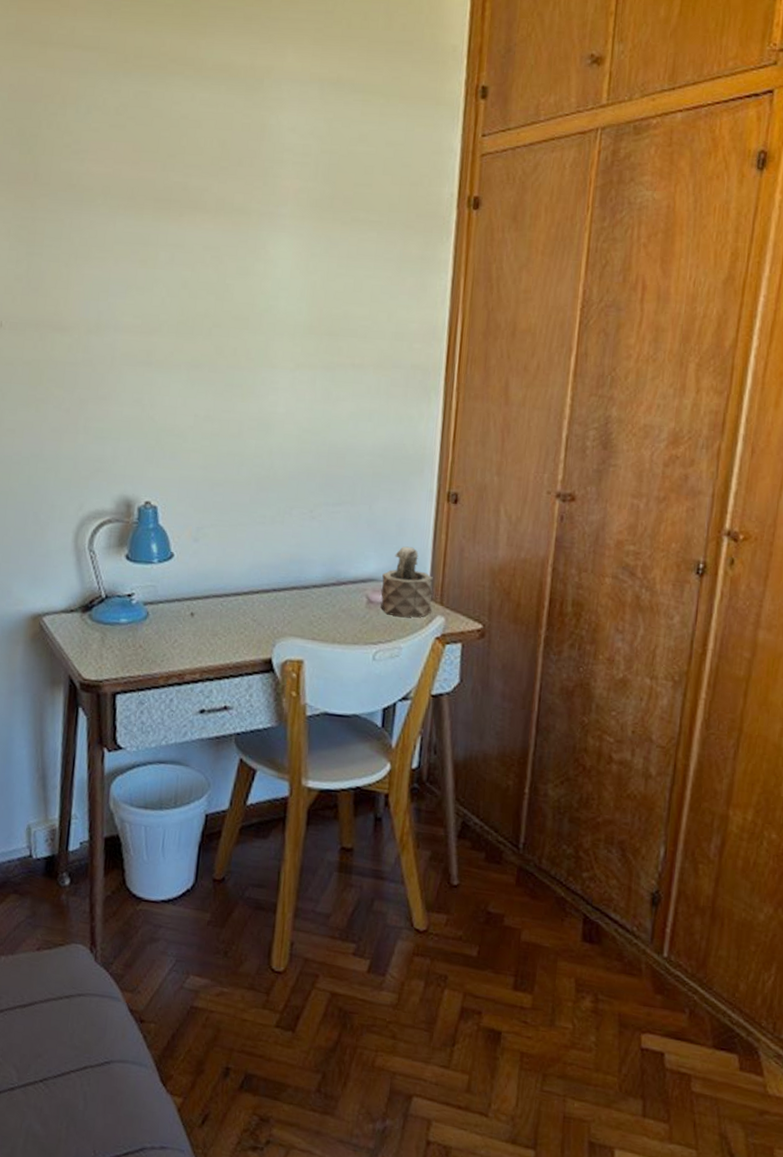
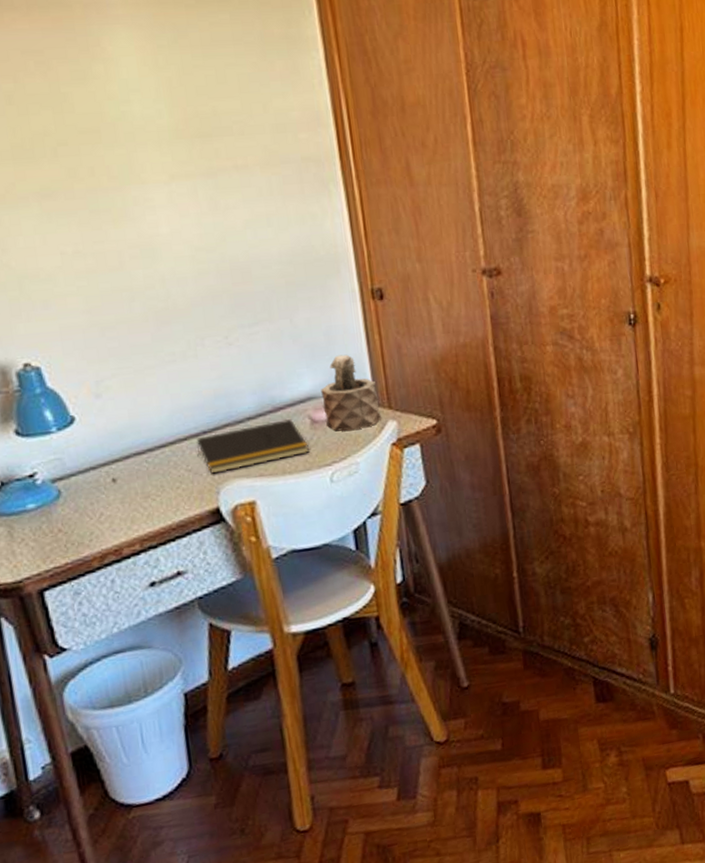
notepad: none [264,593,360,629] -> present [196,419,309,474]

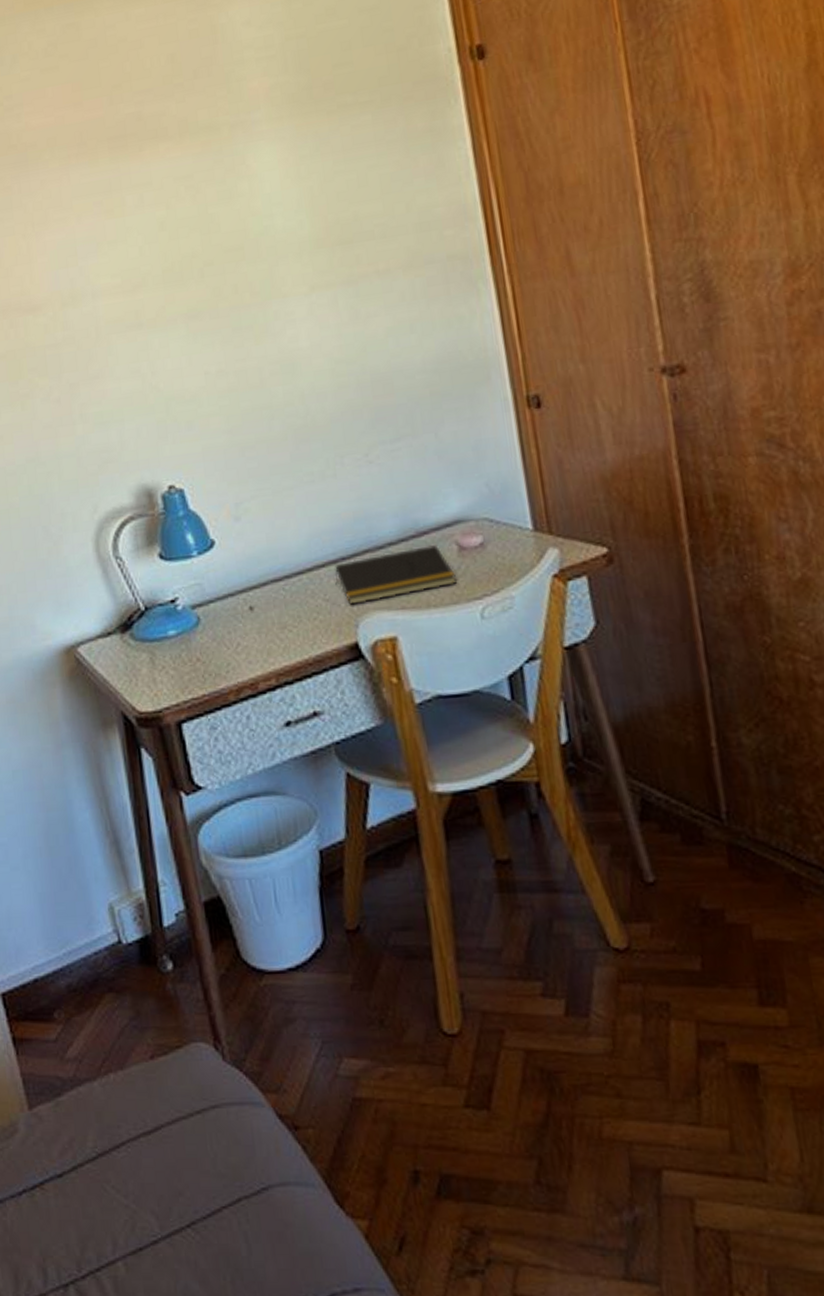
succulent plant: present [321,354,381,432] -> none [469,471,540,560]

